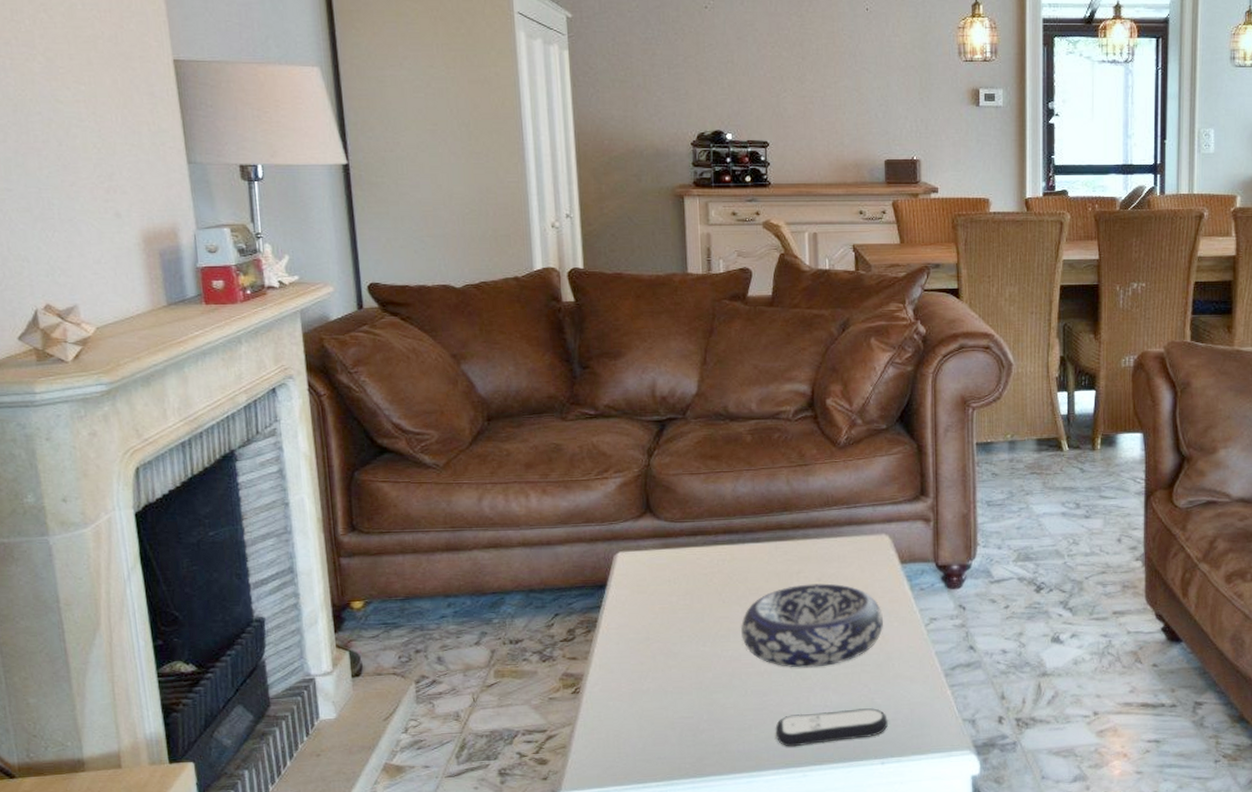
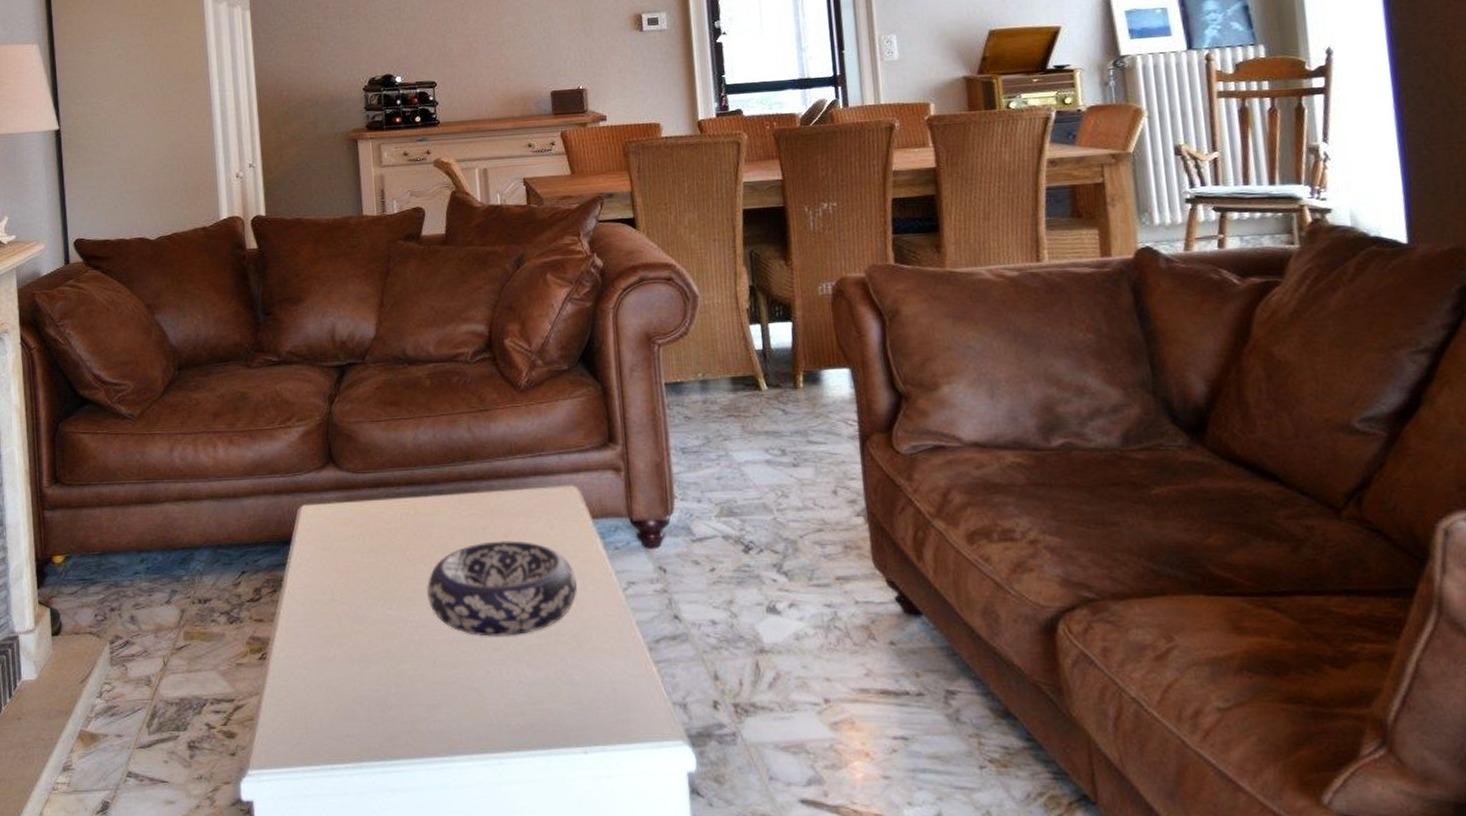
remote control: present [775,708,888,747] -> none [467,686,589,729]

